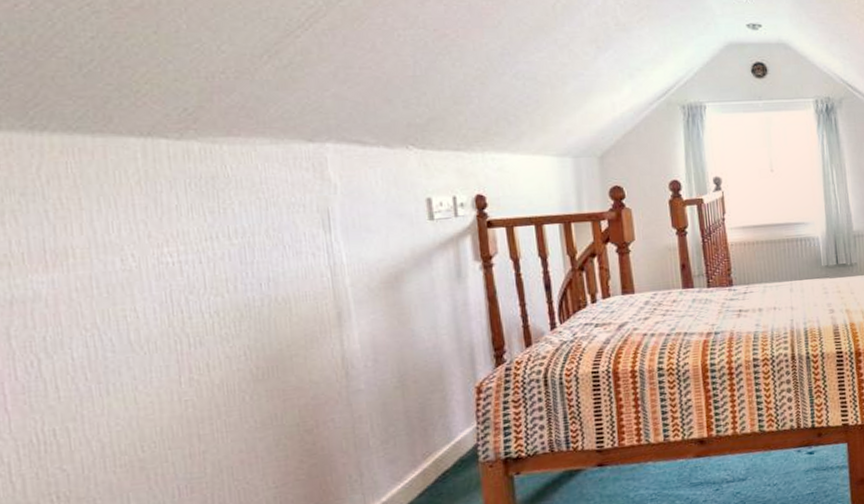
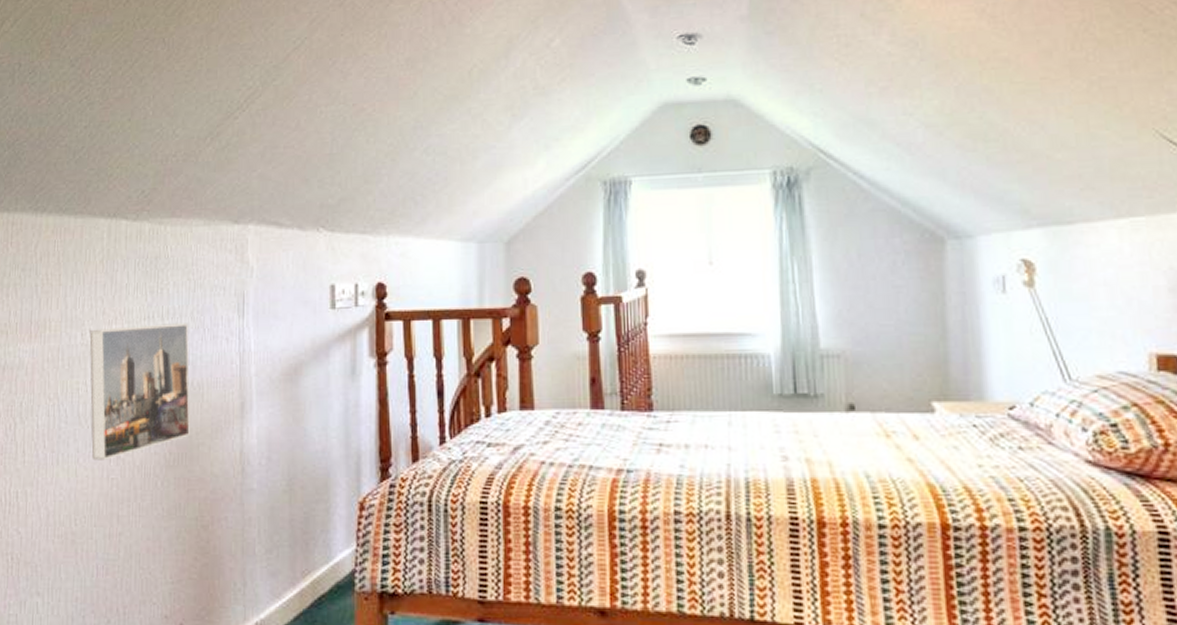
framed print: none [132,241,279,386] -> present [89,323,190,461]

